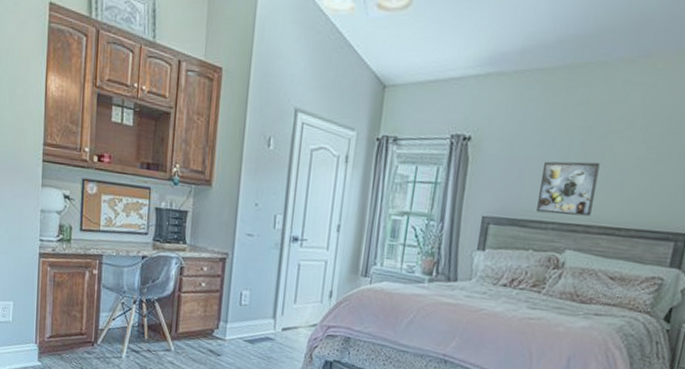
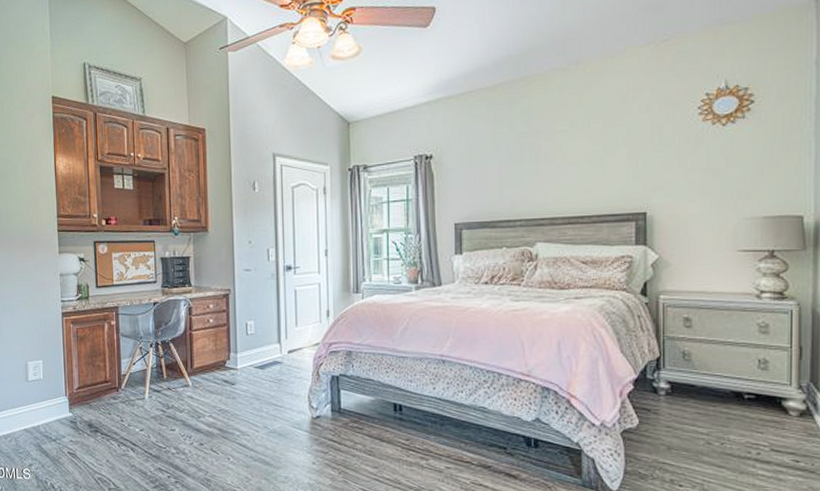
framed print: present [536,161,600,217] -> none [503,162,553,213]

